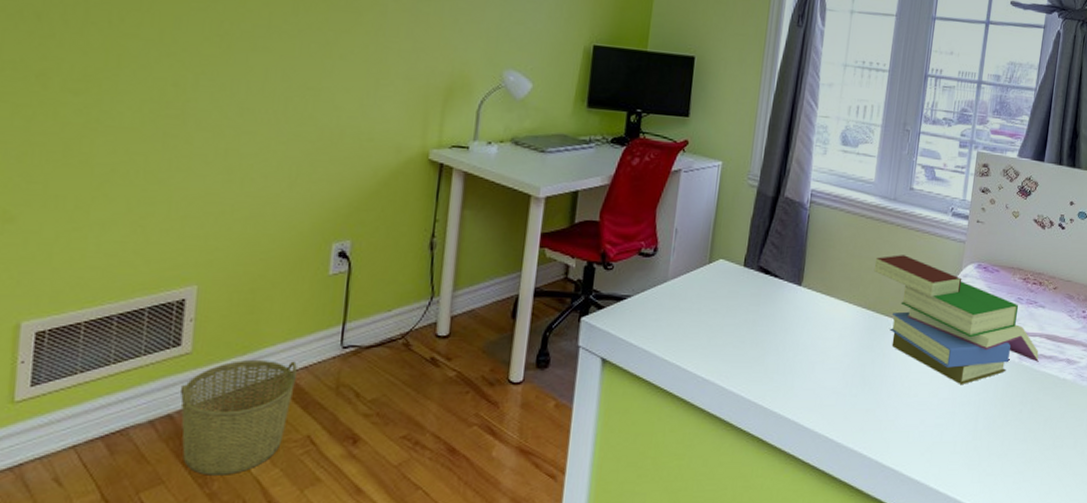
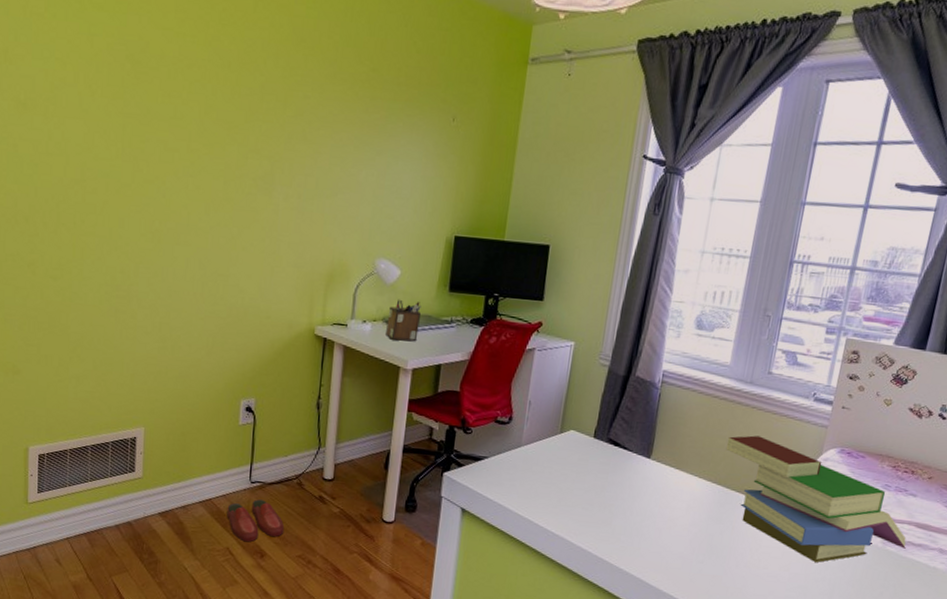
basket: present [179,360,298,476] -> none [135,486,218,571]
slippers: none [308,368,386,426] -> present [227,499,285,543]
desk organizer: none [514,116,556,166] -> present [386,299,422,342]

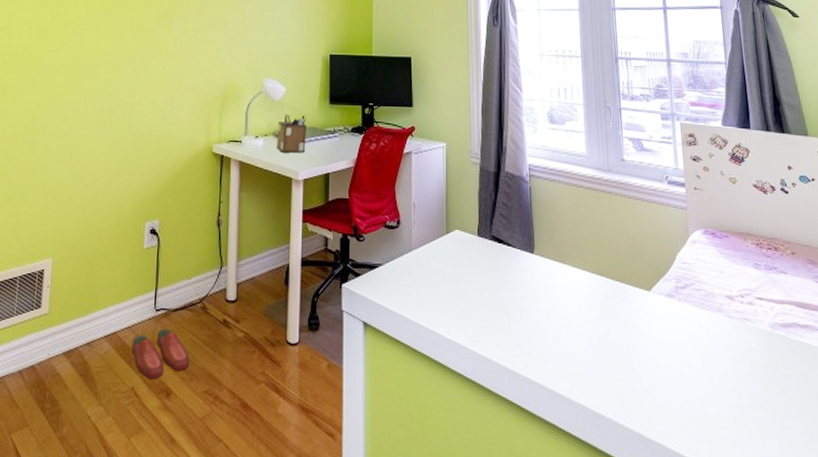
book: present [725,435,906,563] -> none [600,222,794,355]

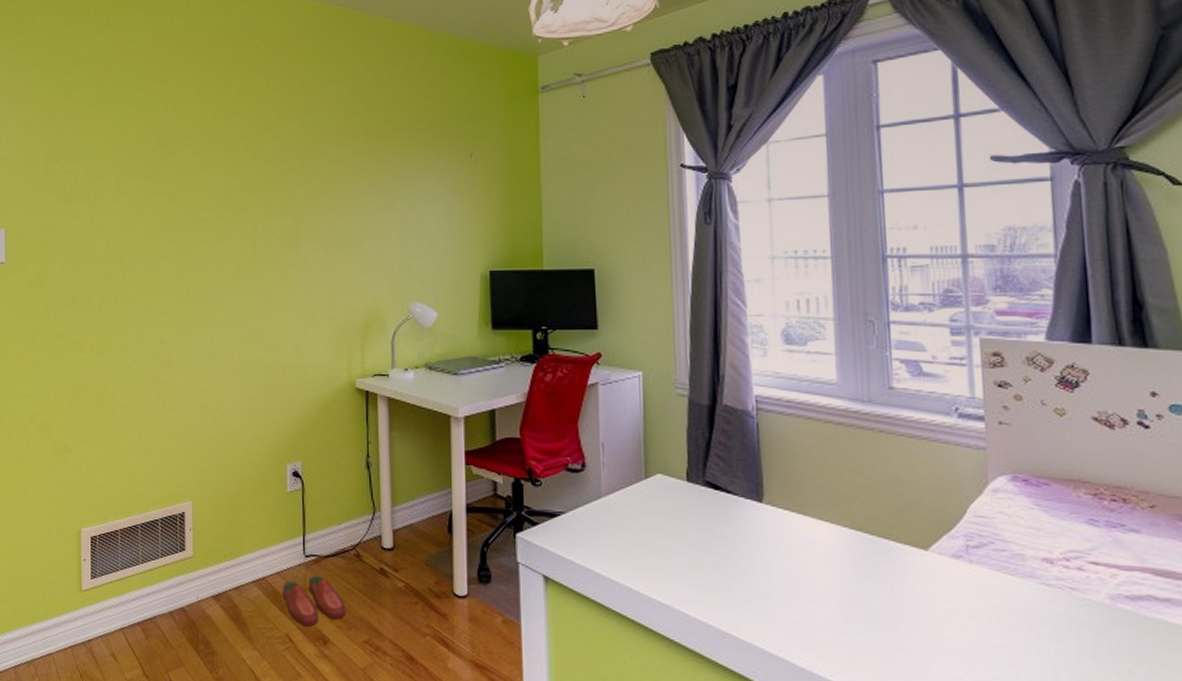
desk organizer: present [277,114,307,153] -> none [430,342,466,387]

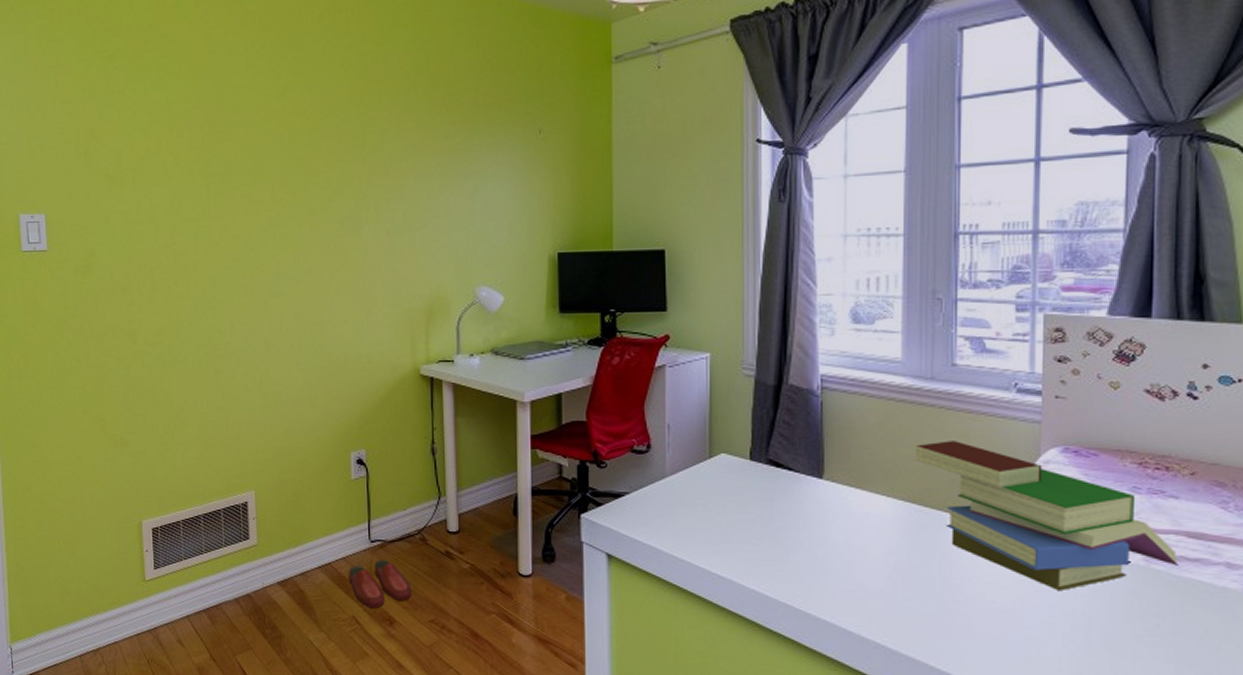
book: none [856,466,1147,630] -> present [915,441,1178,592]

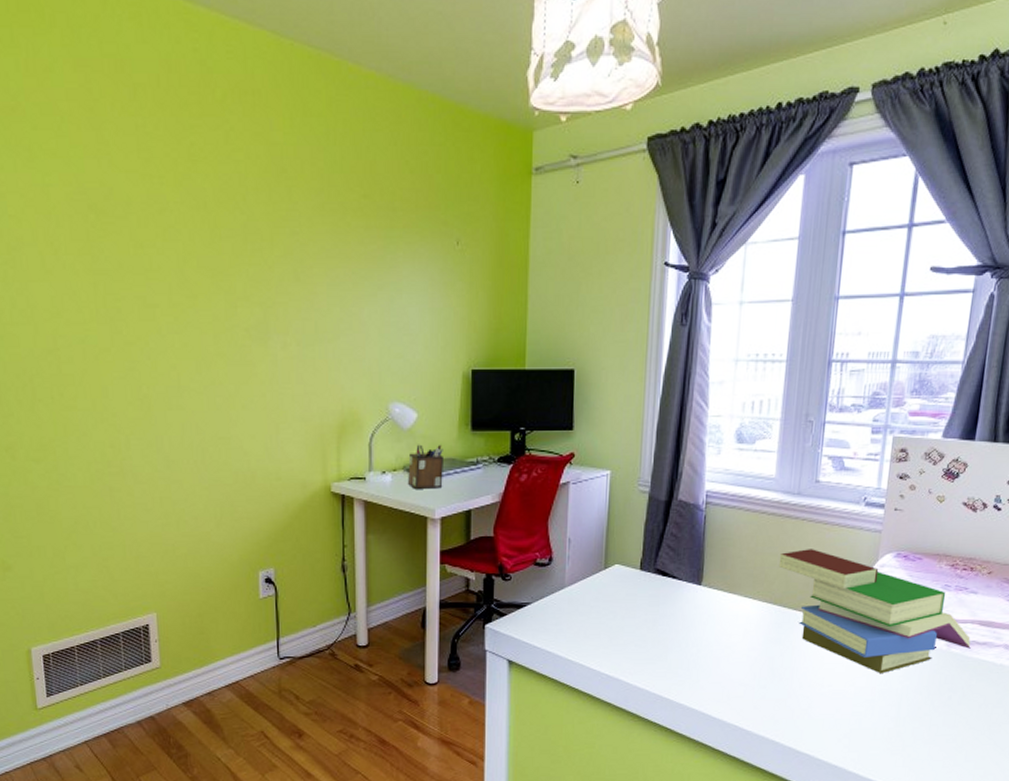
slippers: present [348,560,412,609] -> none [257,676,321,723]
desk organizer: none [496,327,533,372] -> present [408,444,445,489]

